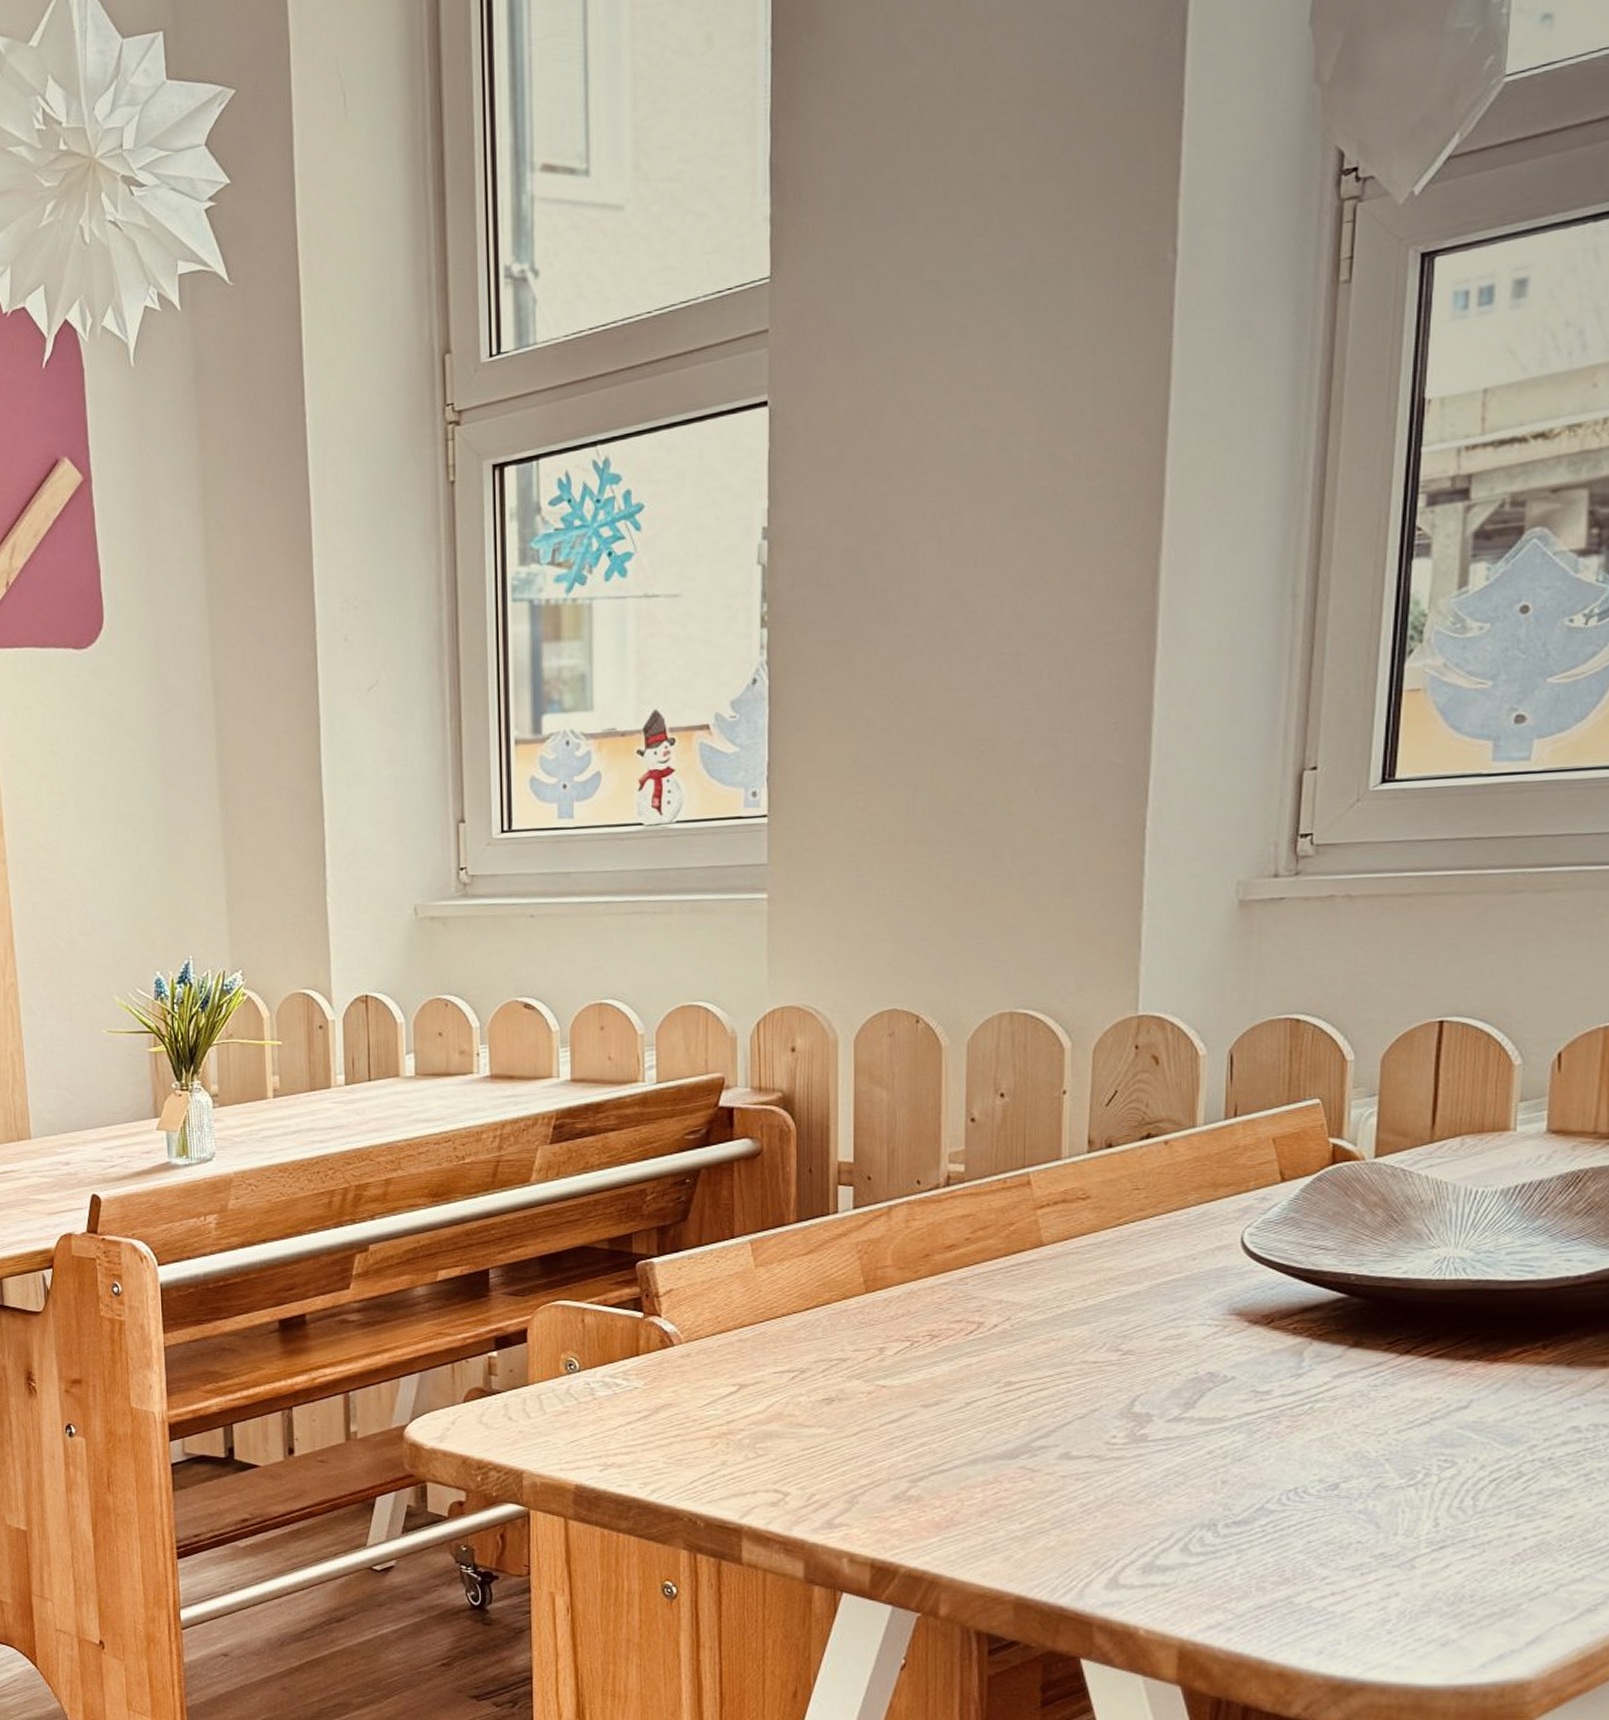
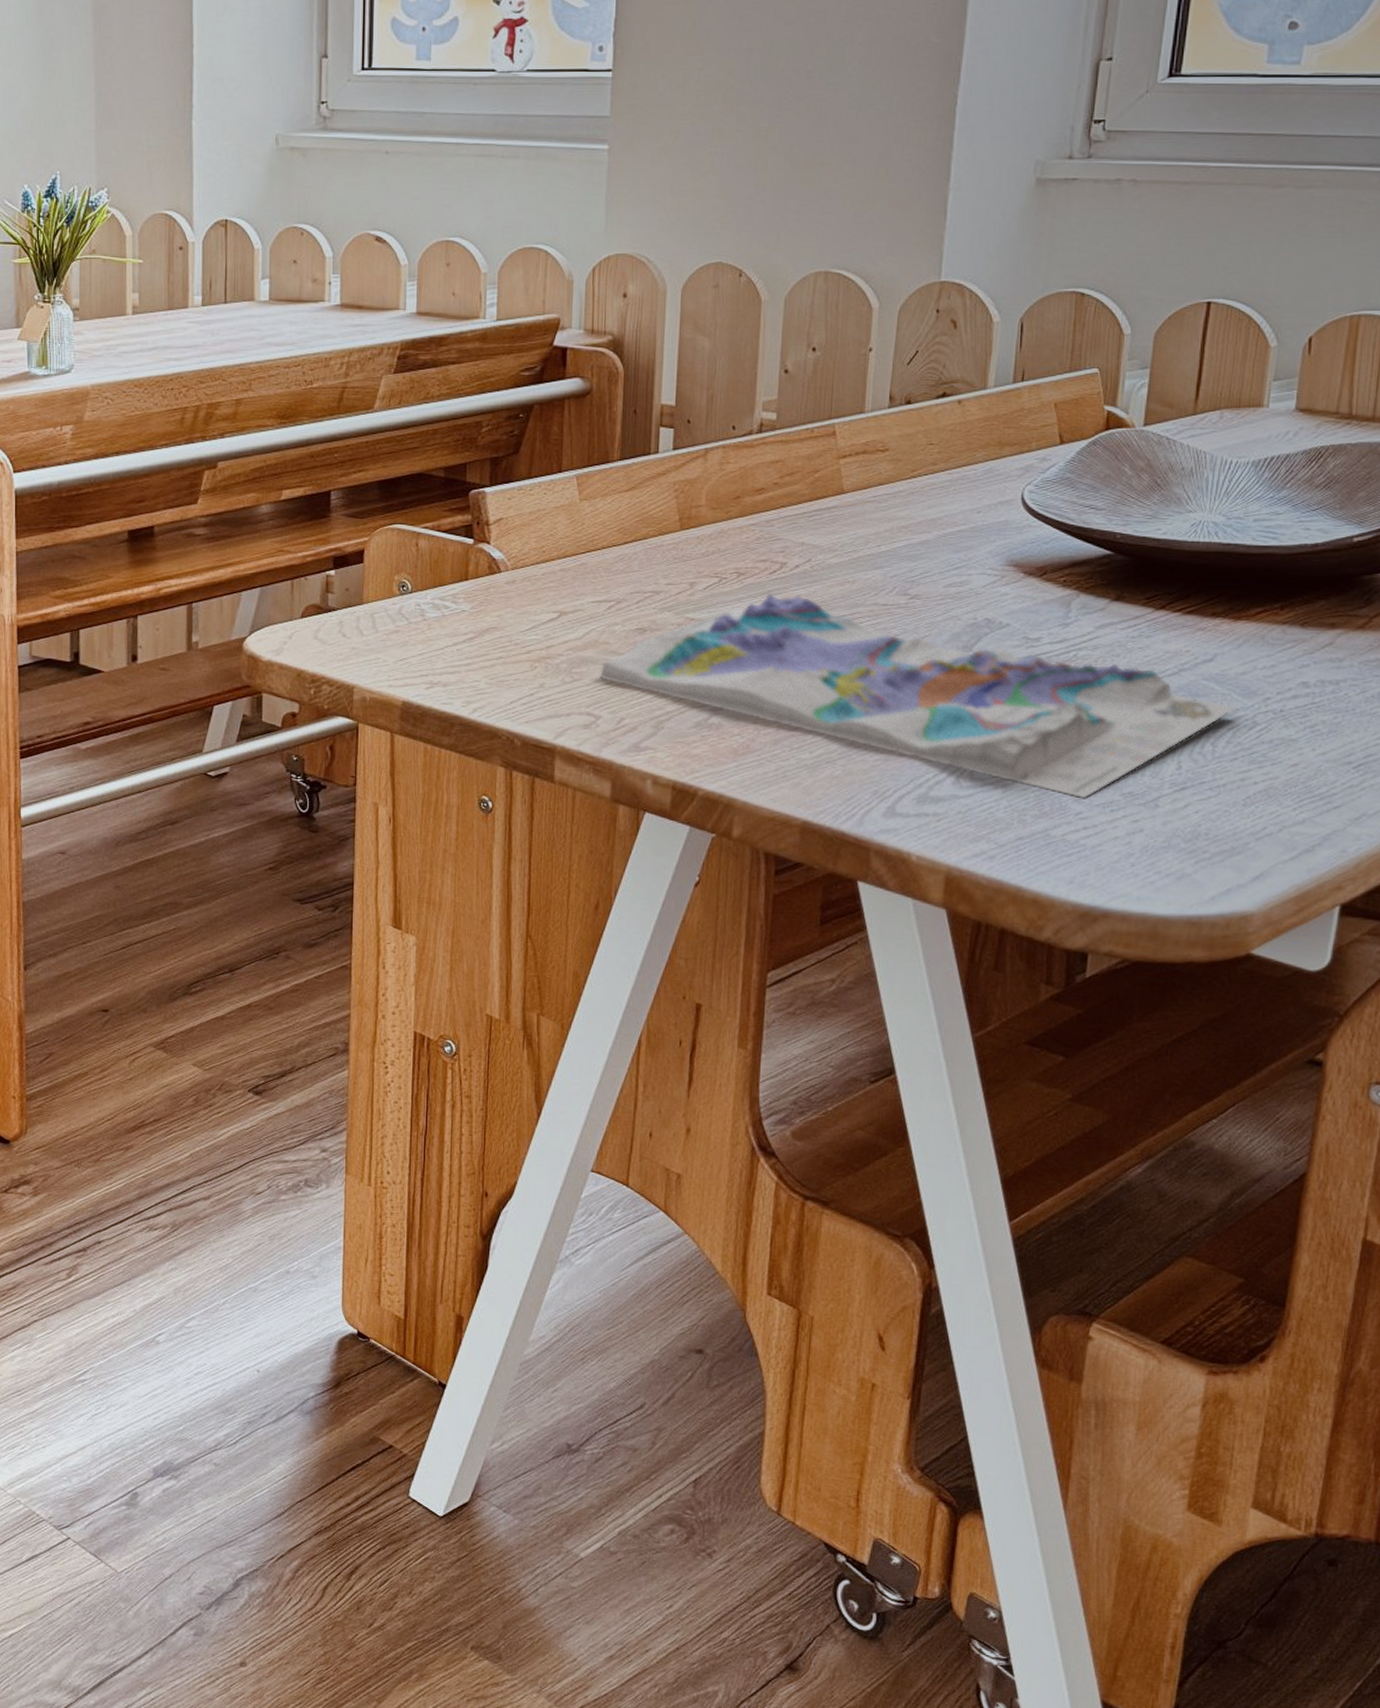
map: none [786,1355,1500,1563] -> present [600,593,1238,799]

